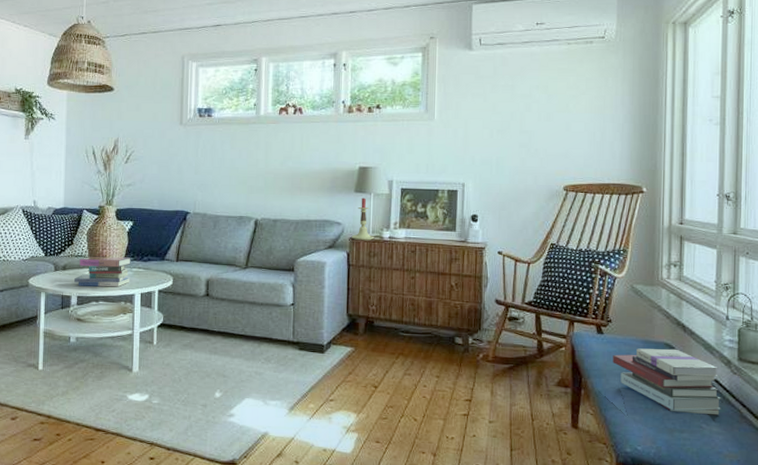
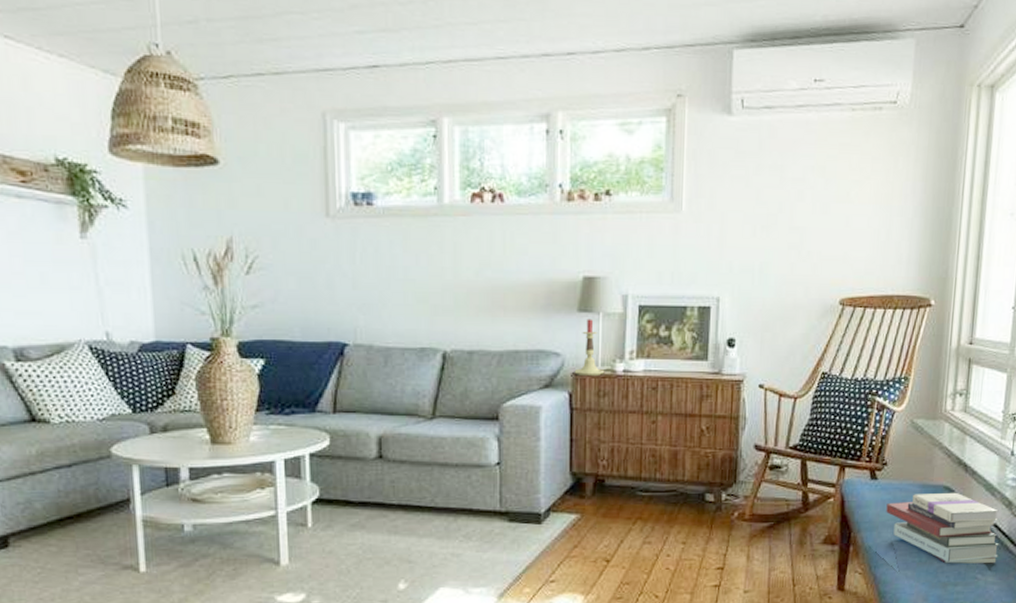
books: present [74,256,131,287] -> none [182,410,267,453]

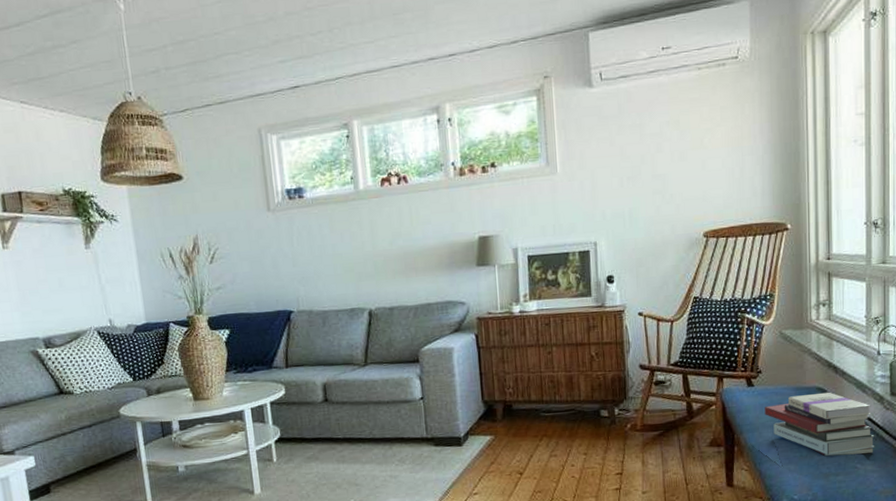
candlestick: present [574,319,605,377] -> none [478,271,504,320]

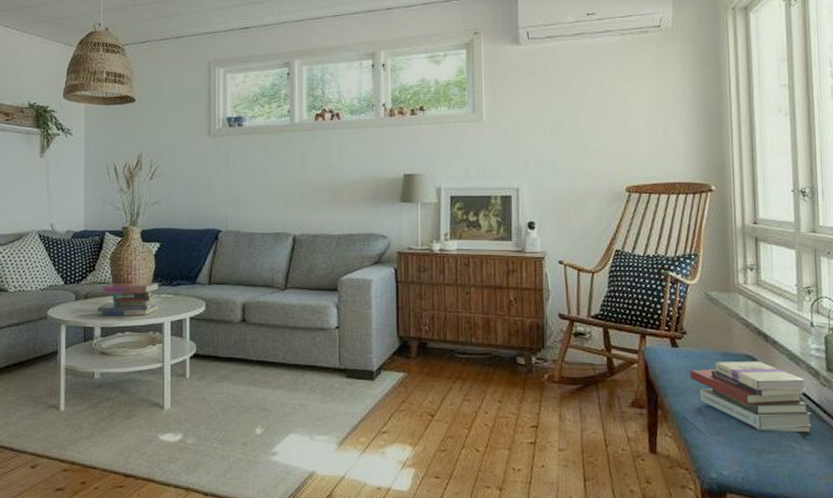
books: none [172,370,237,409] -> present [97,282,159,316]

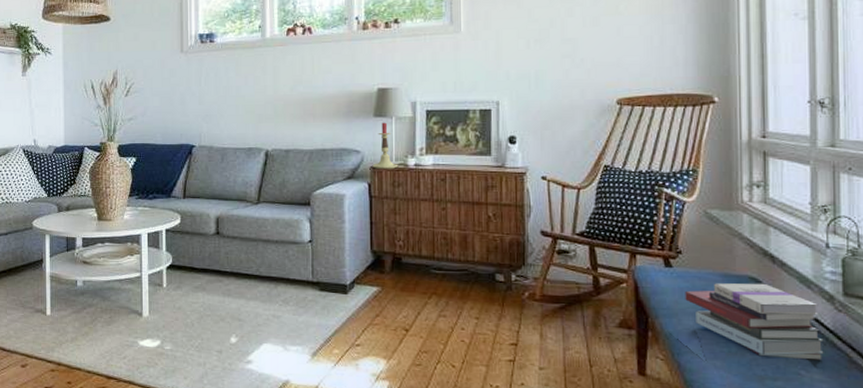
books: present [97,282,159,316] -> none [79,195,136,228]
candlestick: none [398,207,424,255] -> present [372,122,399,170]

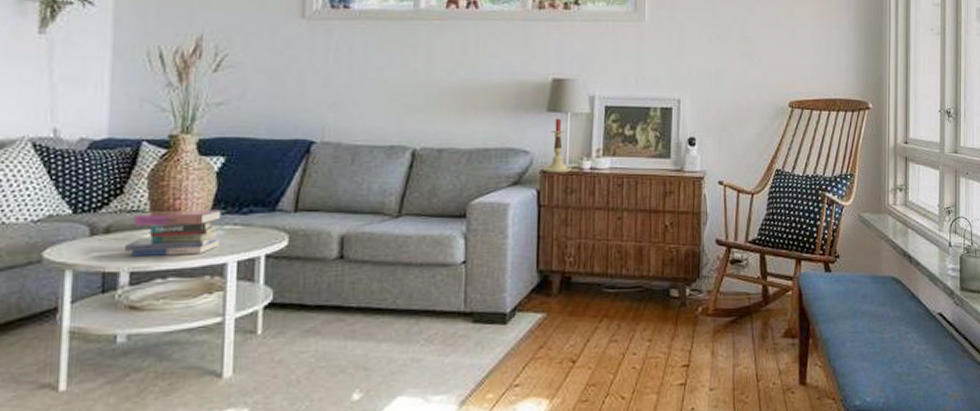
books: none [79,195,136,228] -> present [125,209,222,256]
books: present [685,283,824,361] -> none [841,283,946,354]

